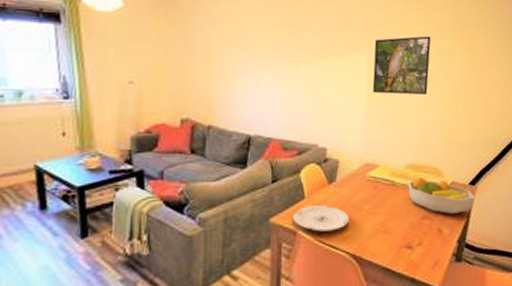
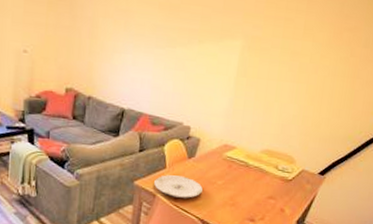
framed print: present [372,36,431,95] -> none [241,26,310,87]
fruit bowl: present [408,176,476,214] -> none [259,162,322,198]

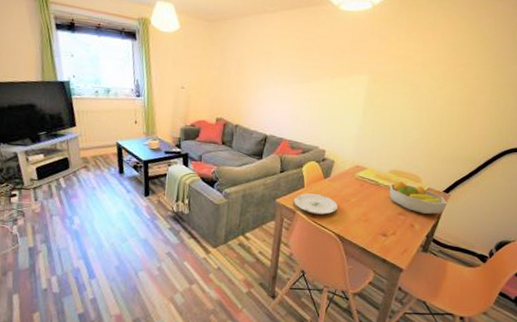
fruit bowl: none [259,162,322,198] -> present [389,181,448,214]

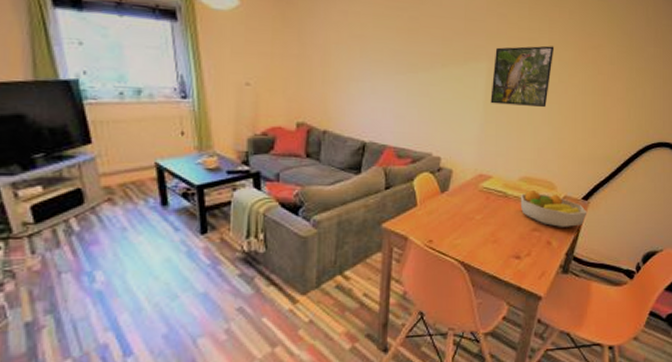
plate: present [294,193,338,215] -> none [405,213,460,239]
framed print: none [369,62,427,114] -> present [490,45,555,108]

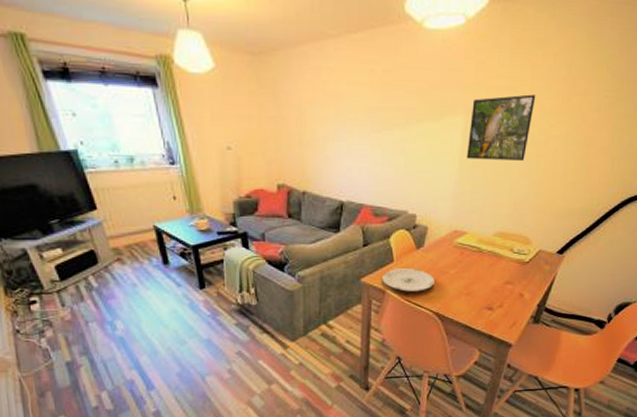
plate: none [405,213,460,239] -> present [383,268,435,292]
fruit bowl: present [520,189,587,227] -> none [494,244,562,280]

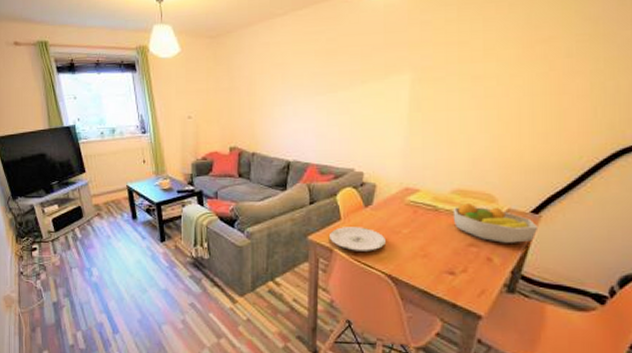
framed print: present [466,94,536,162] -> none [415,46,491,116]
fruit bowl: none [494,244,562,280] -> present [452,202,539,243]

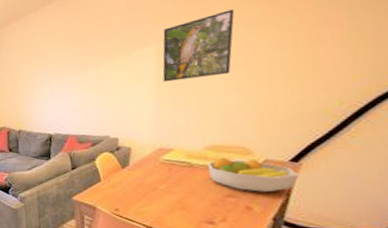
plate: present [330,227,386,251] -> none [92,186,144,208]
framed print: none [415,46,491,116] -> present [162,9,235,83]

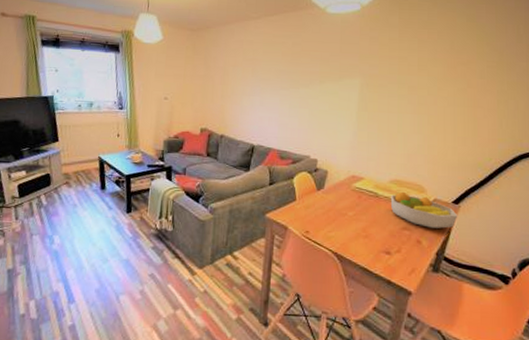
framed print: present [162,9,235,83] -> none [363,63,424,118]

